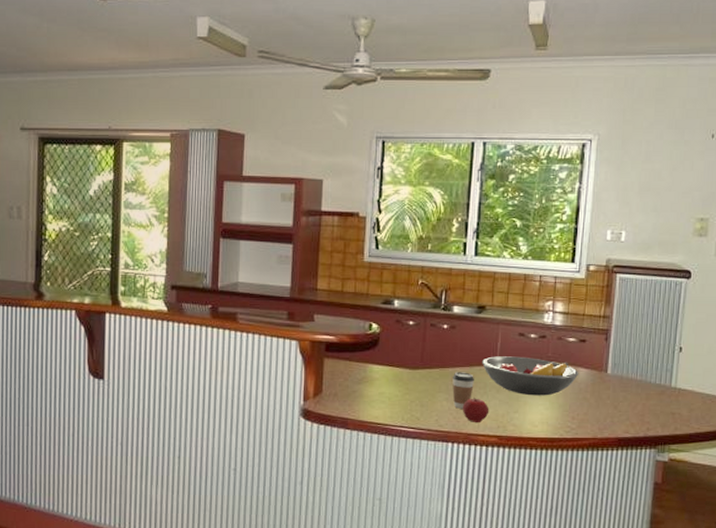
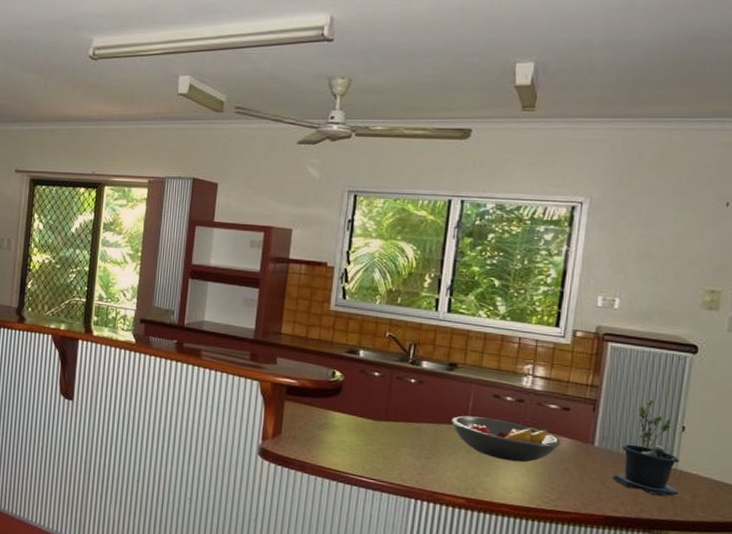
coffee cup: present [452,372,474,409] -> none [418,427,442,466]
apple: present [462,398,490,422] -> none [427,455,458,482]
potted plant: none [624,325,678,414] -> present [613,399,680,497]

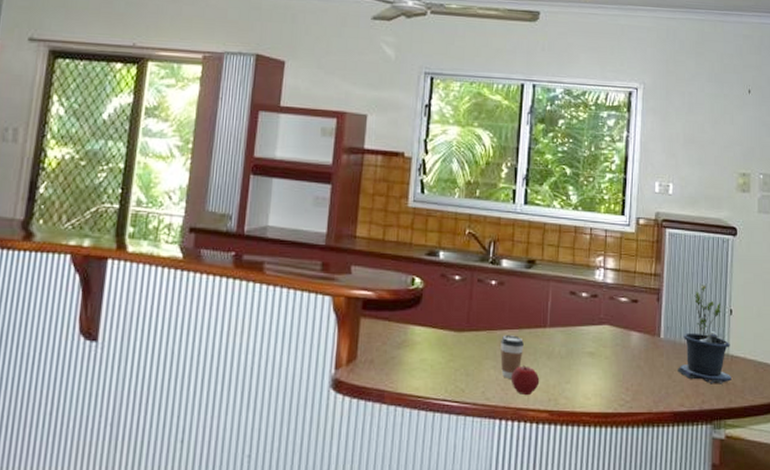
coffee cup: none [418,427,442,466] -> present [500,335,524,378]
apple: none [427,455,458,482] -> present [510,365,540,395]
fruit bowl: present [451,416,561,463] -> none [532,317,632,364]

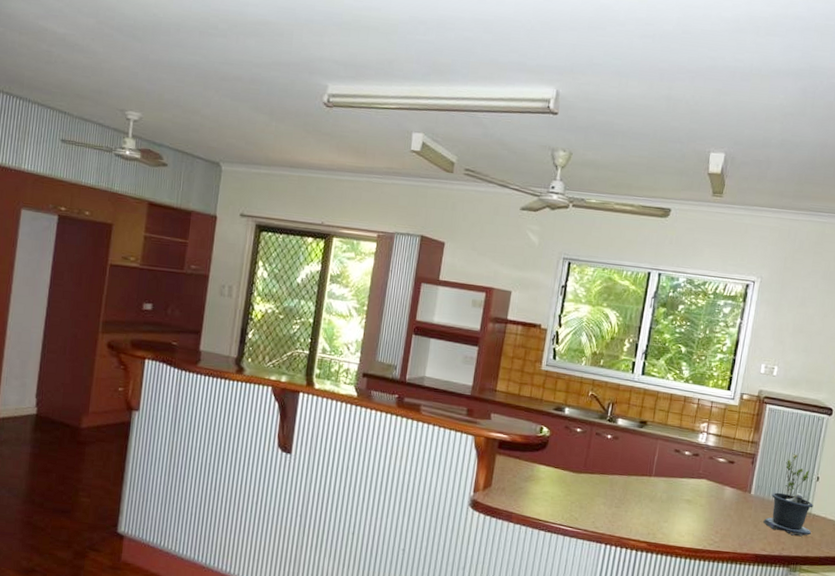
coffee cup: present [500,335,524,378] -> none [610,479,631,514]
apple: present [510,365,540,395] -> none [617,504,642,528]

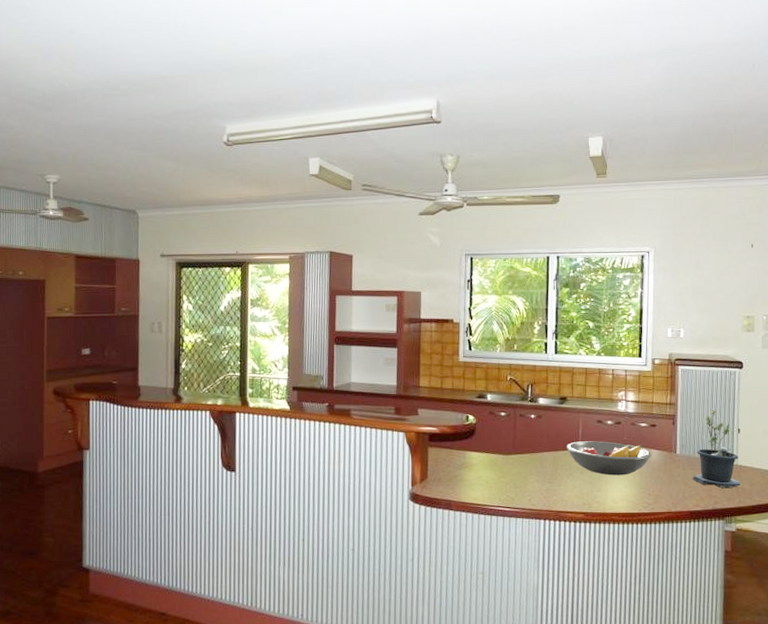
fruit bowl: none [639,468,726,510] -> present [566,441,652,476]

